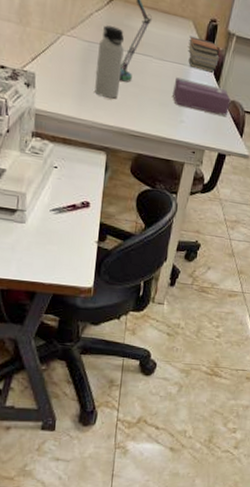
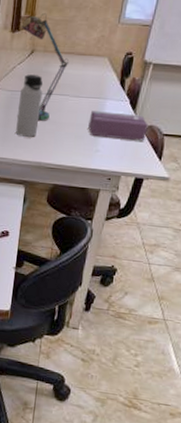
book stack: present [187,36,219,73] -> none [102,71,136,102]

